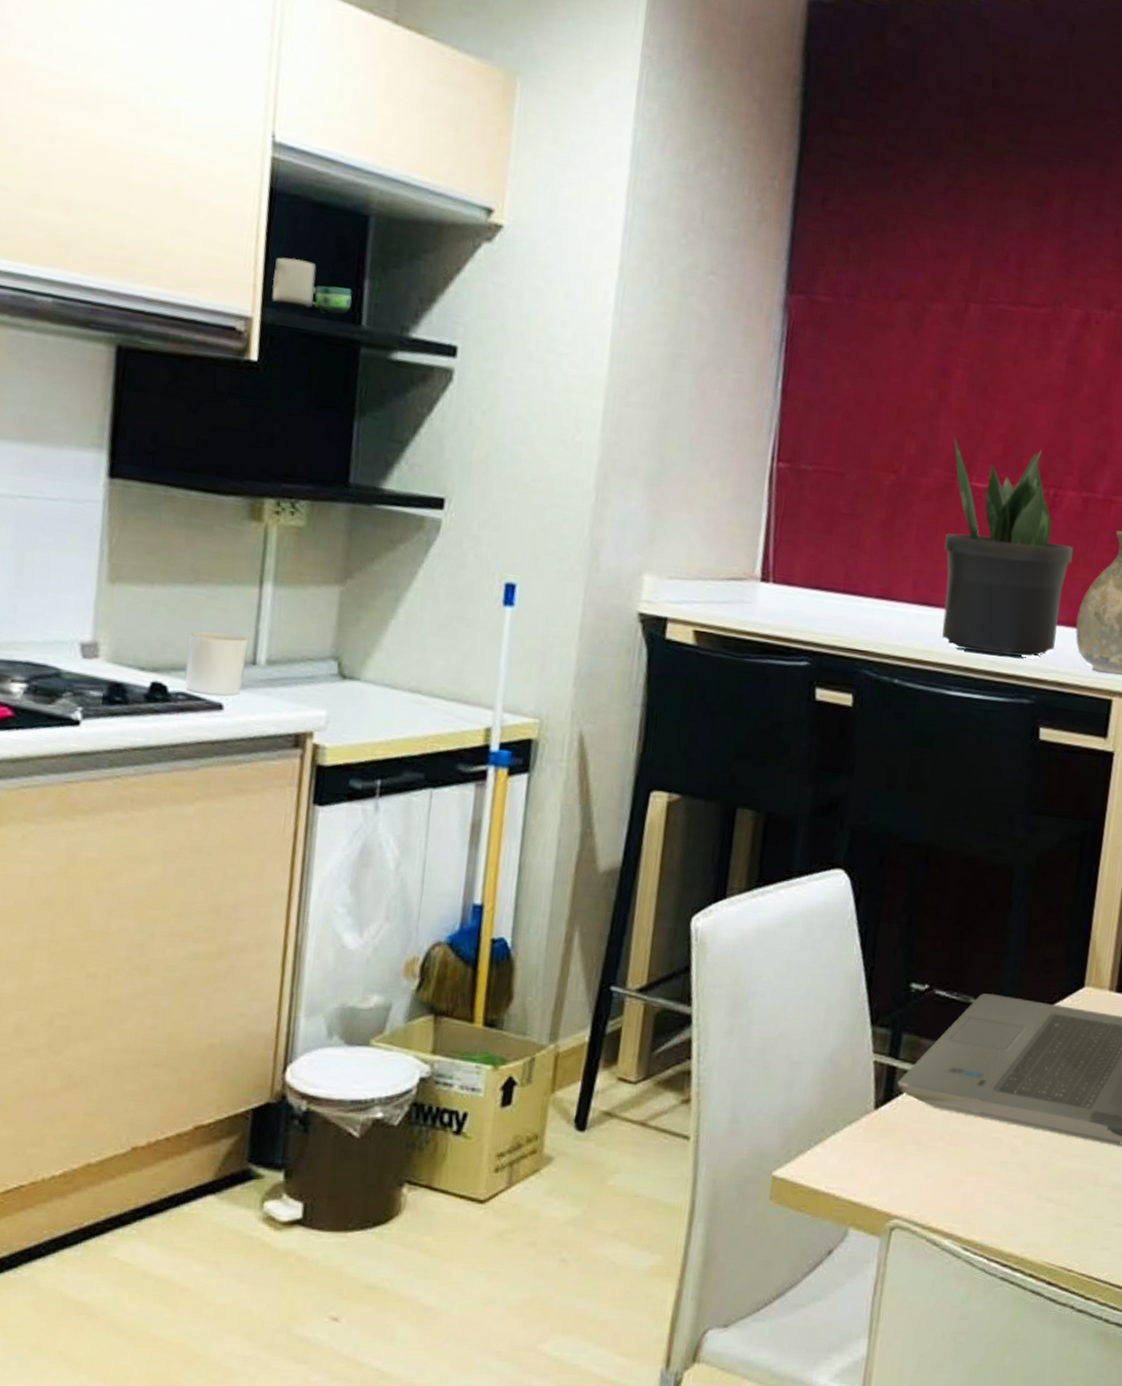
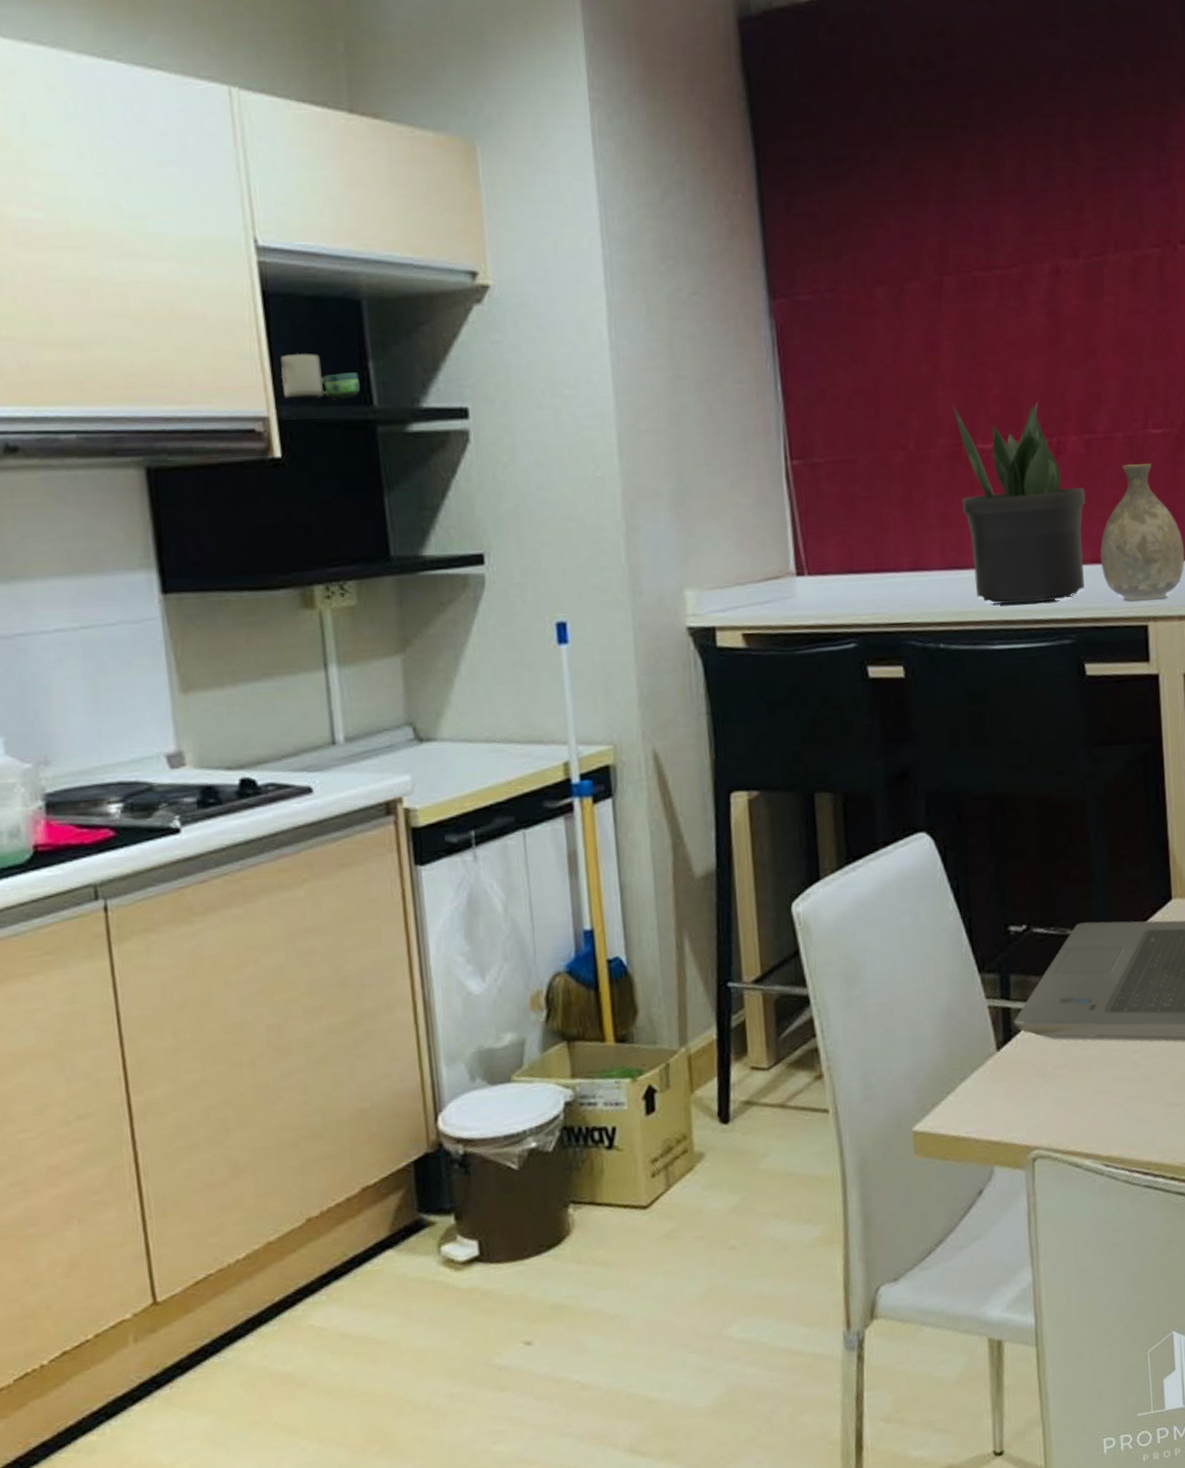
mug: present [184,631,249,697] -> none [266,719,327,783]

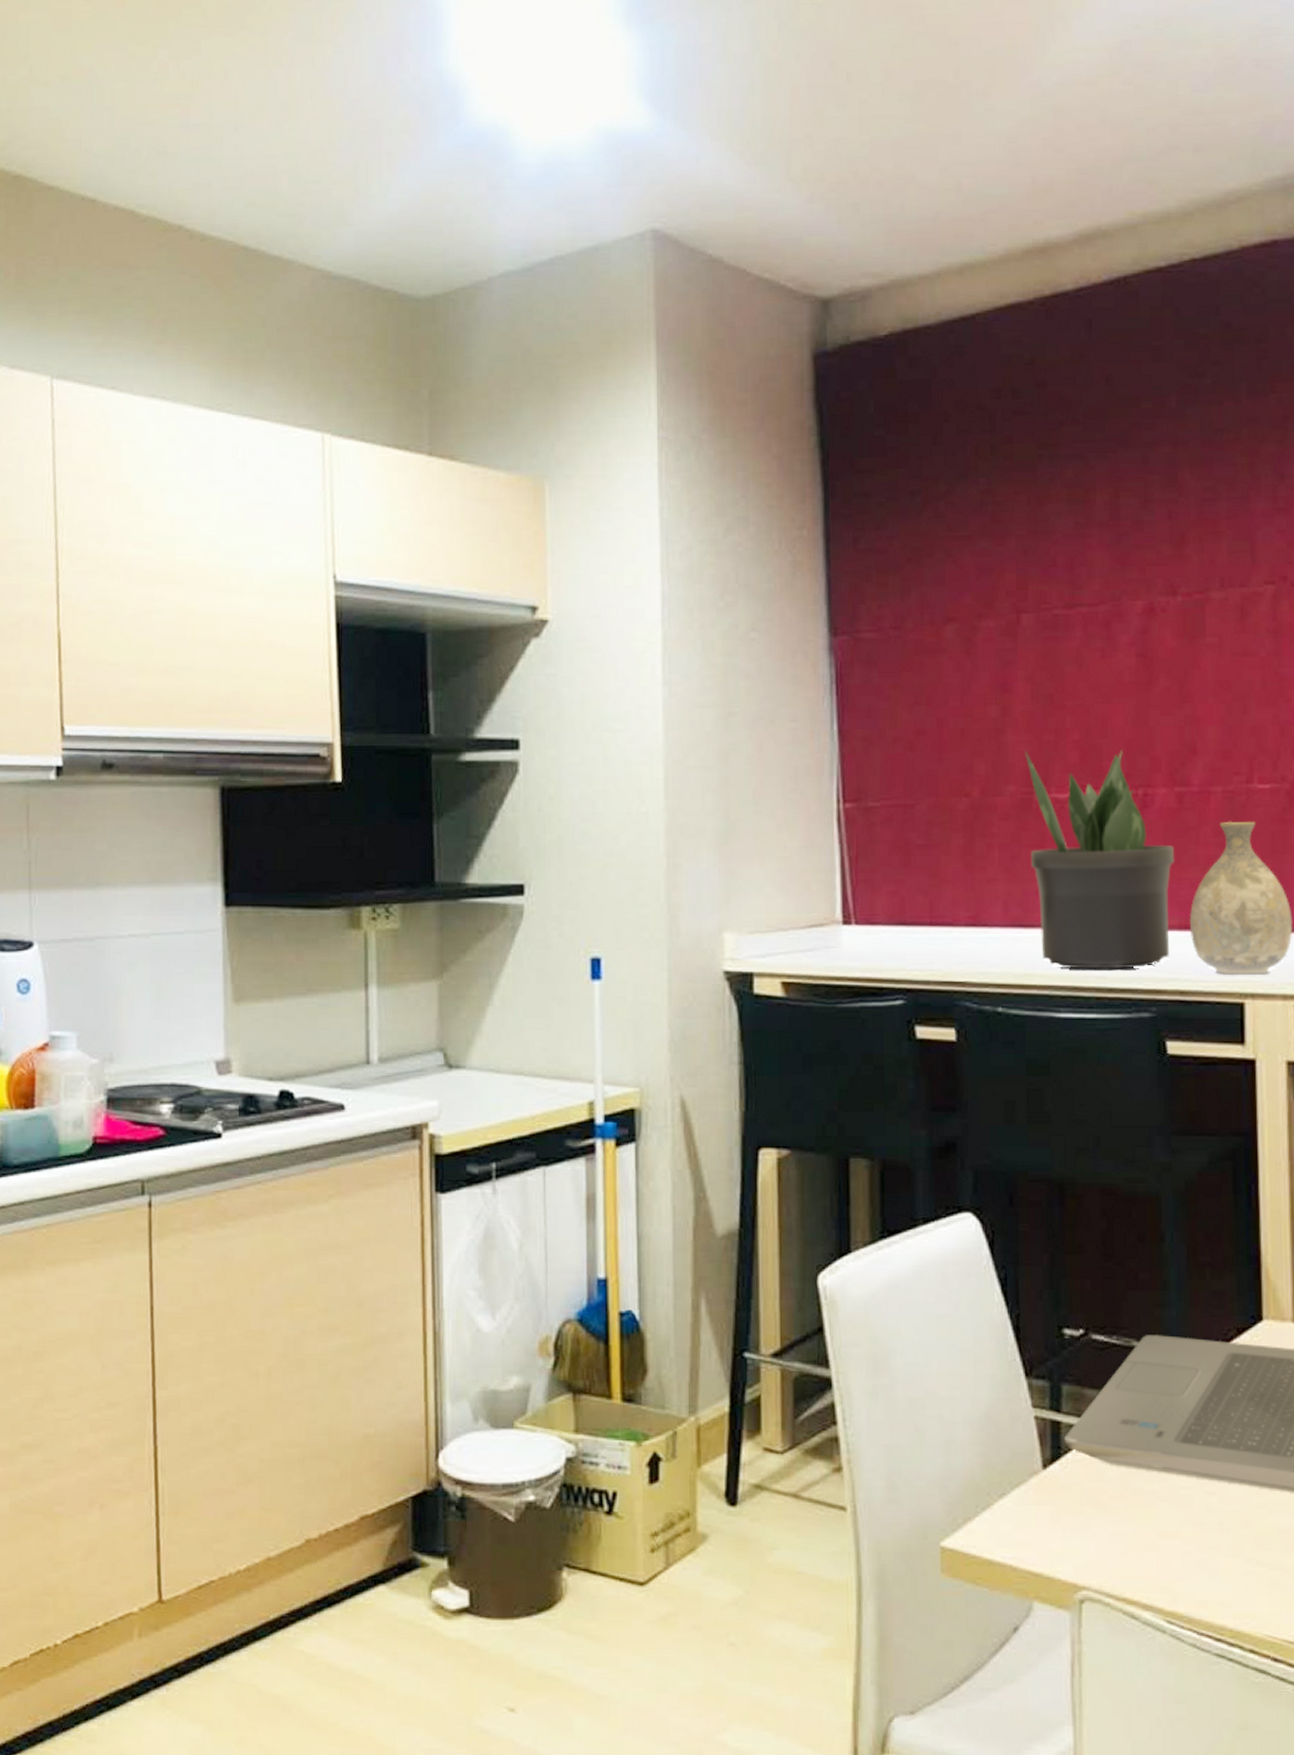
cup: present [279,354,324,399] -> none [347,683,385,726]
cup: present [321,373,360,400] -> none [383,702,418,729]

